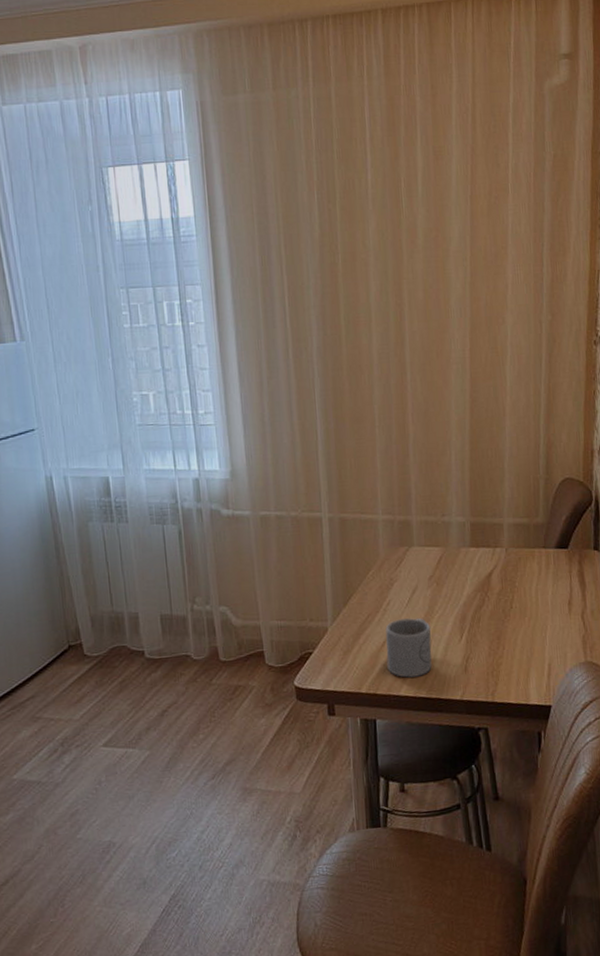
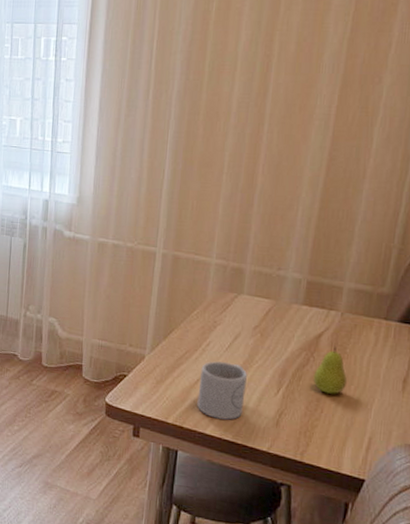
fruit: none [490,581,522,630] -> present [313,345,348,394]

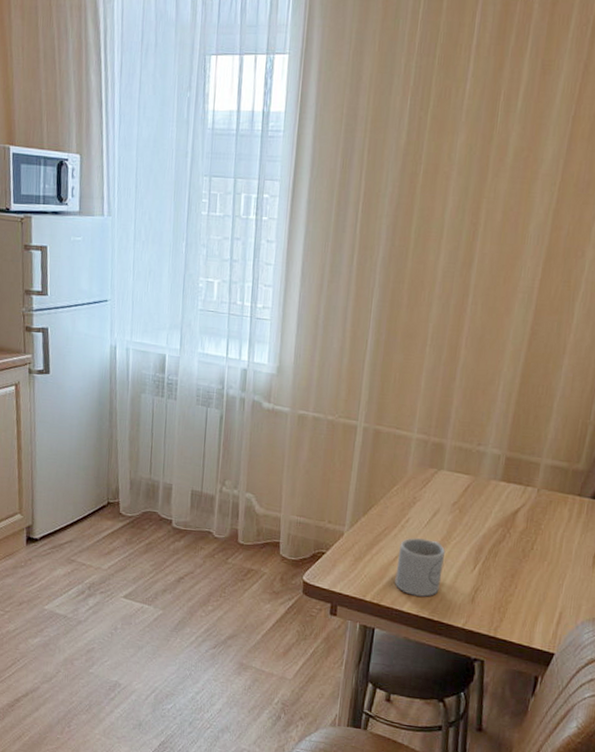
fruit: present [313,345,348,394] -> none [508,522,541,570]

